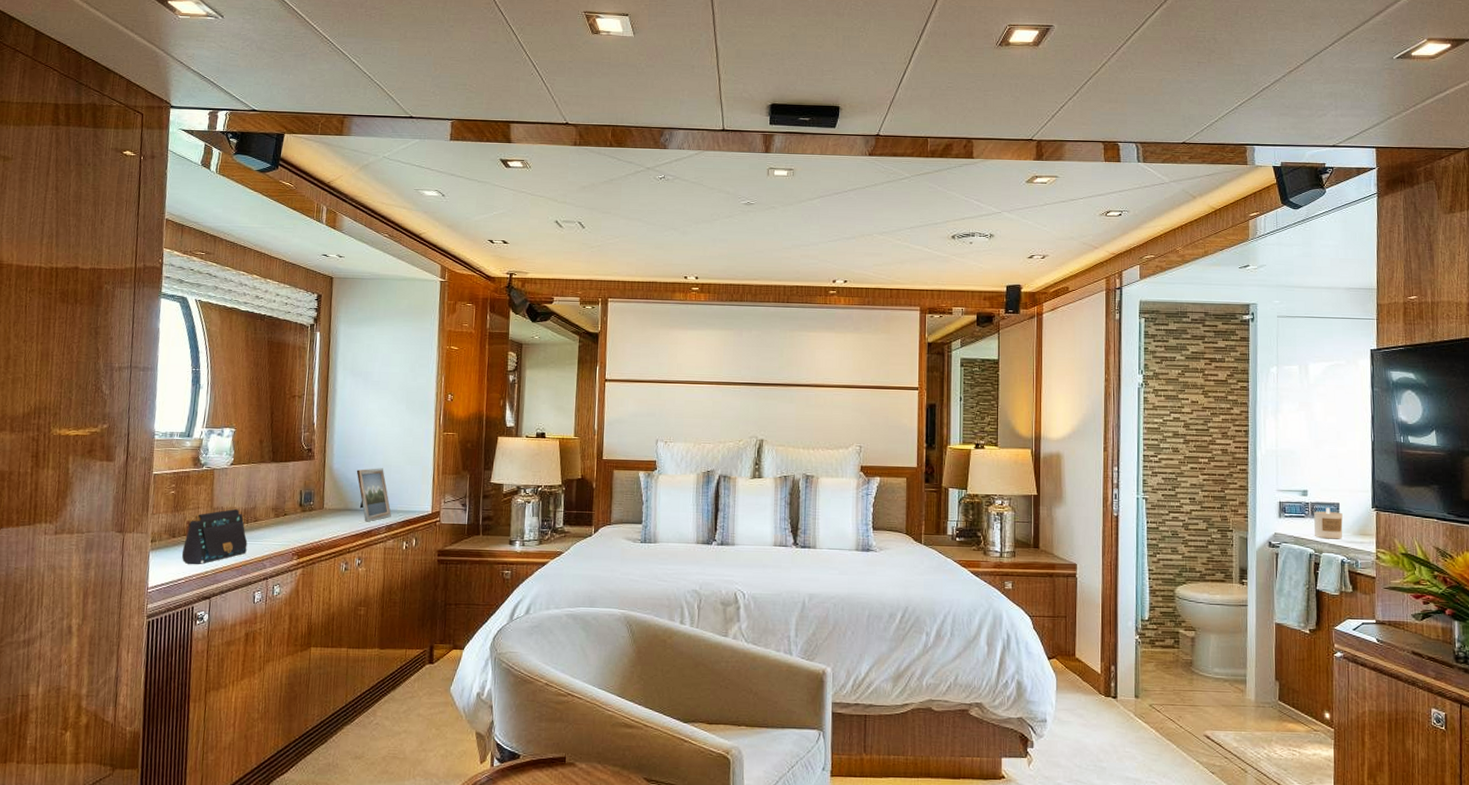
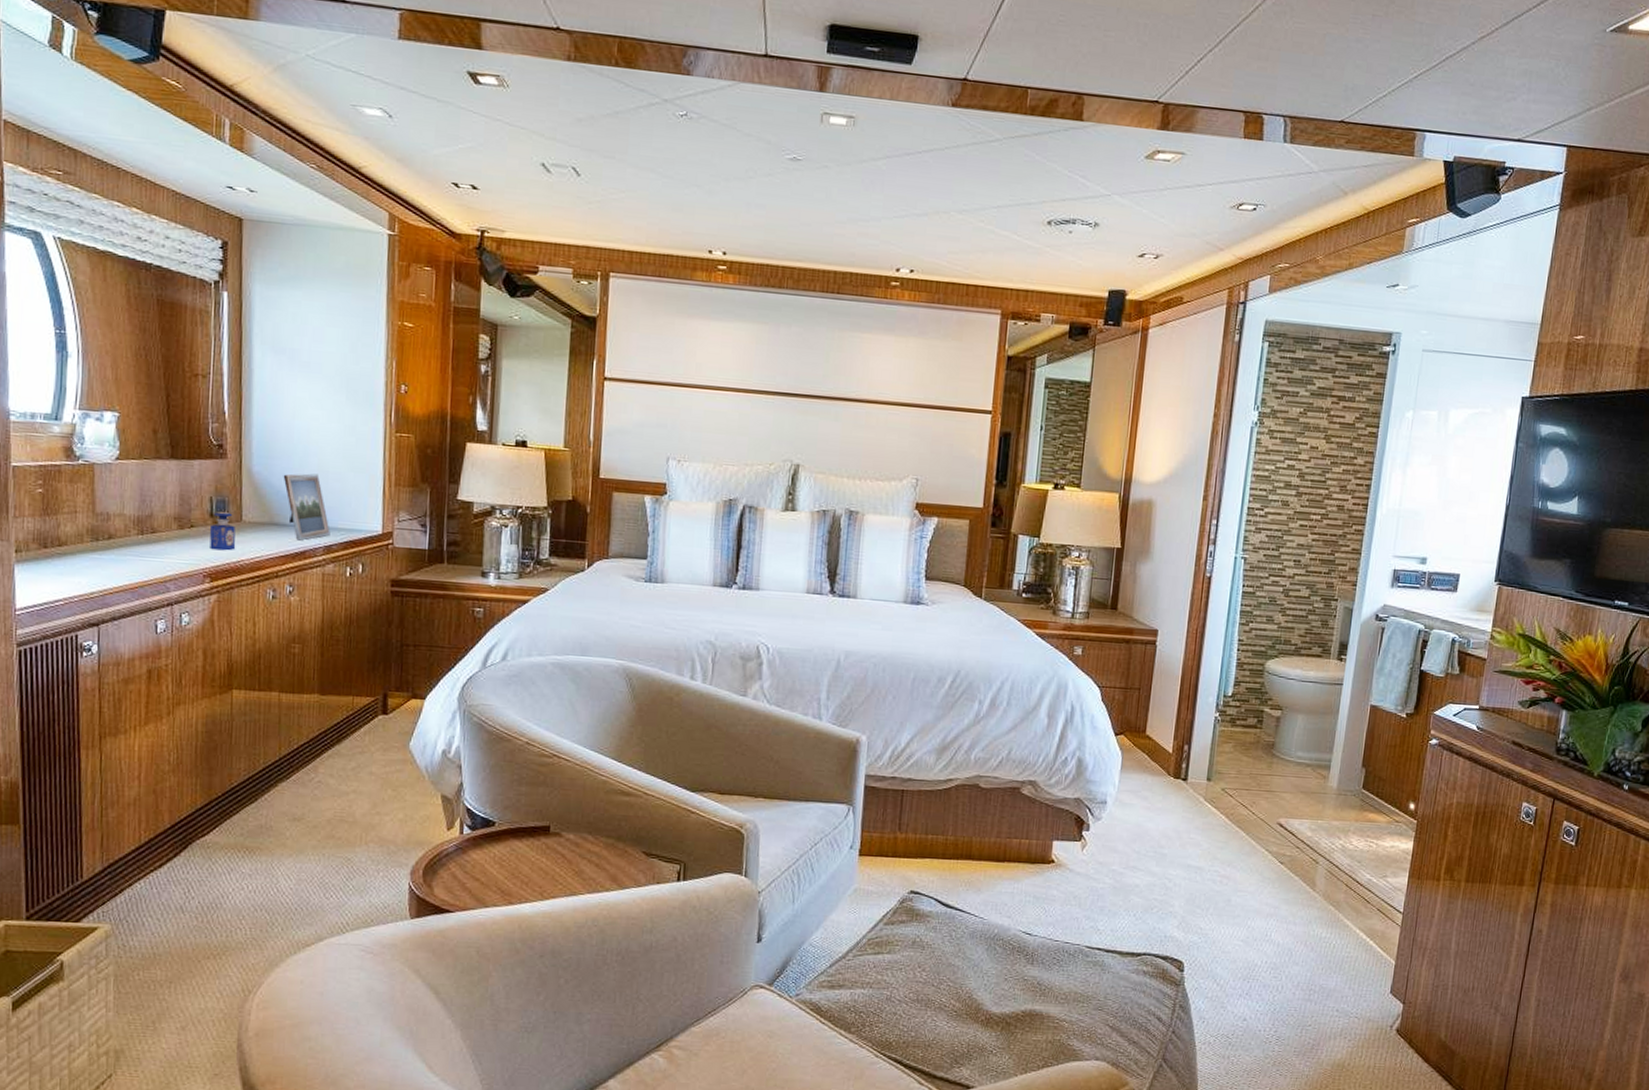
handbag: present [181,508,248,564] -> none [57,514,144,583]
perfume bottle: none [298,501,319,533] -> present [210,511,236,551]
candle: present [1313,508,1343,539] -> none [1427,579,1461,615]

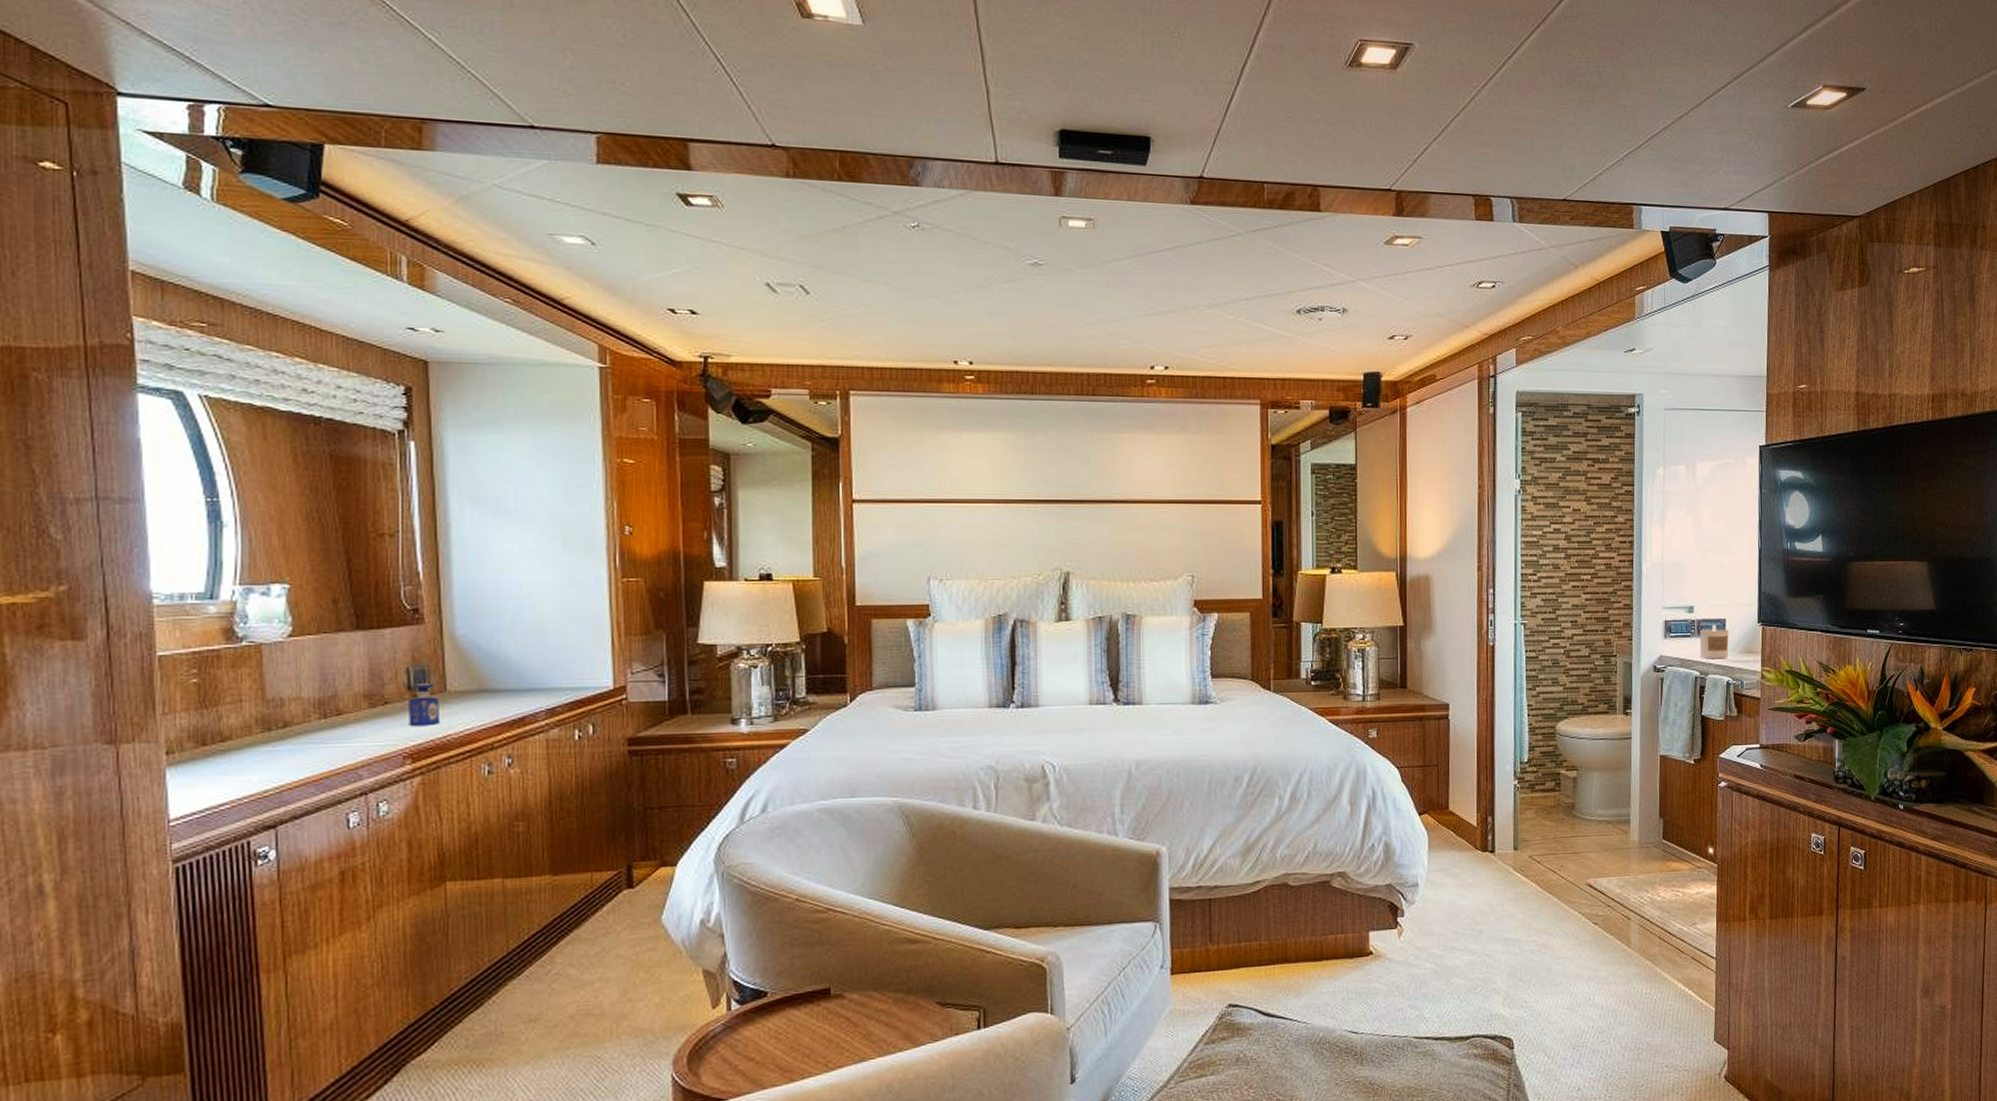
picture frame: present [283,473,330,541] -> none [493,631,553,706]
candle: none [1427,579,1461,615] -> present [1699,625,1729,659]

